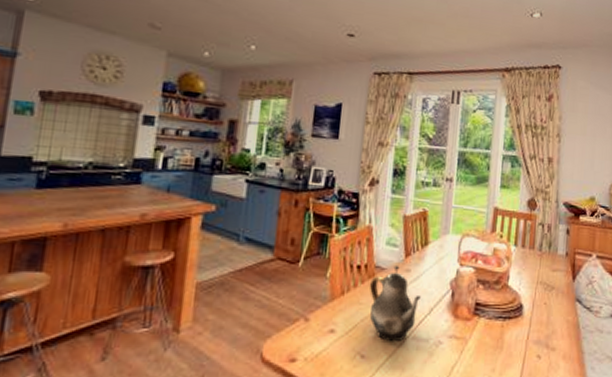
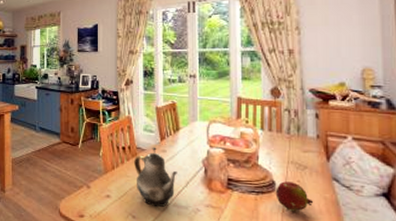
fruit: none [522,304,557,338] -> present [275,181,314,212]

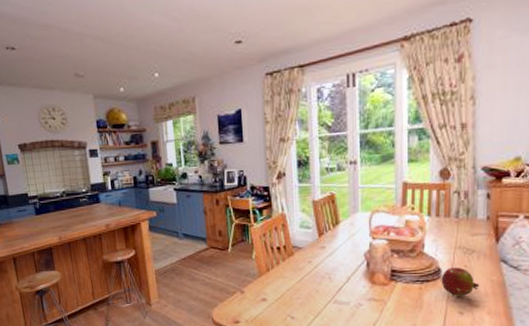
teapot: present [133,147,177,208] -> none [289,244,338,306]

